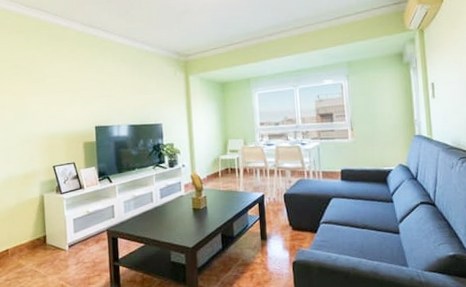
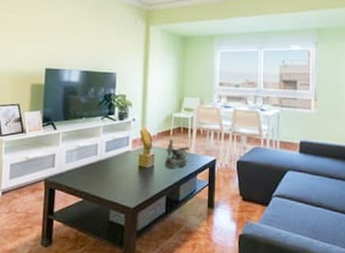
decorative bowl: none [216,180,239,207] -> present [164,139,191,168]

